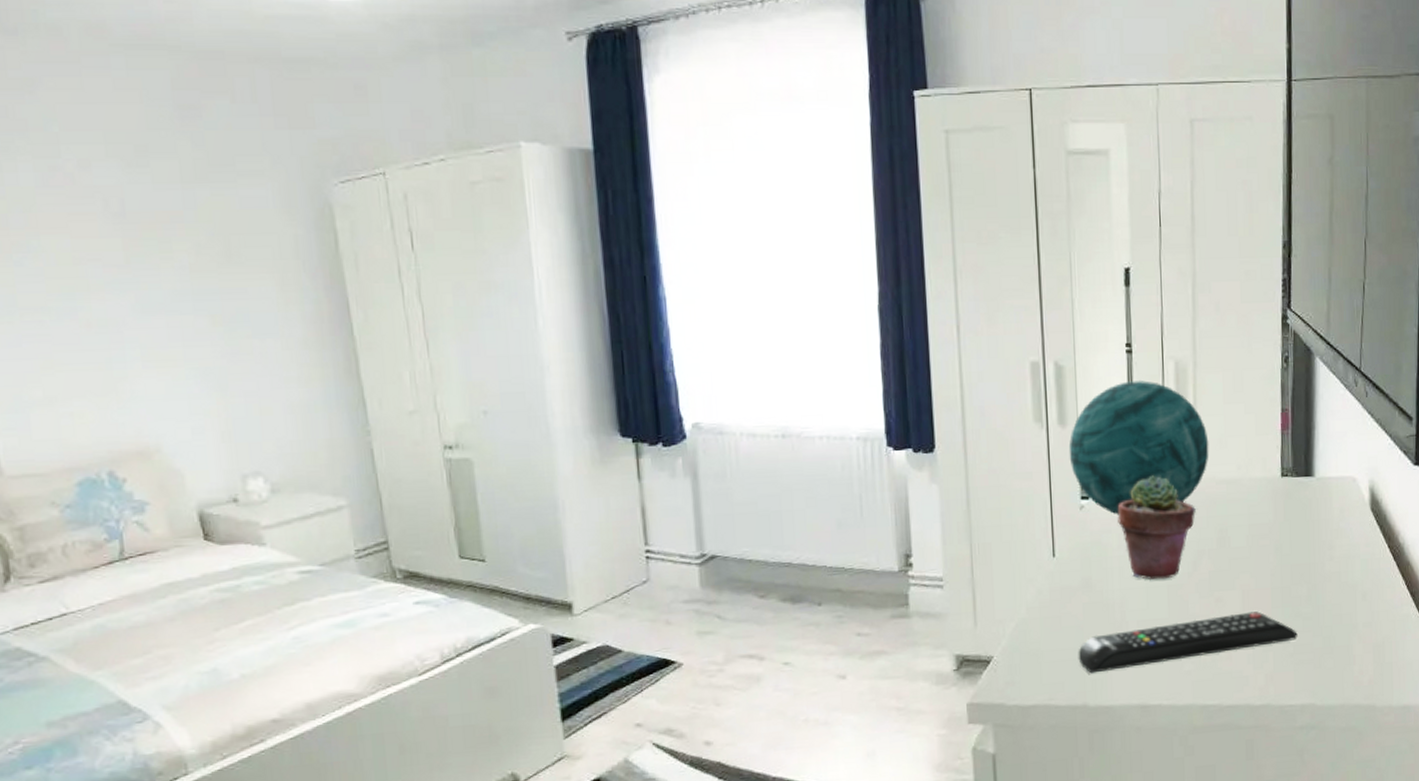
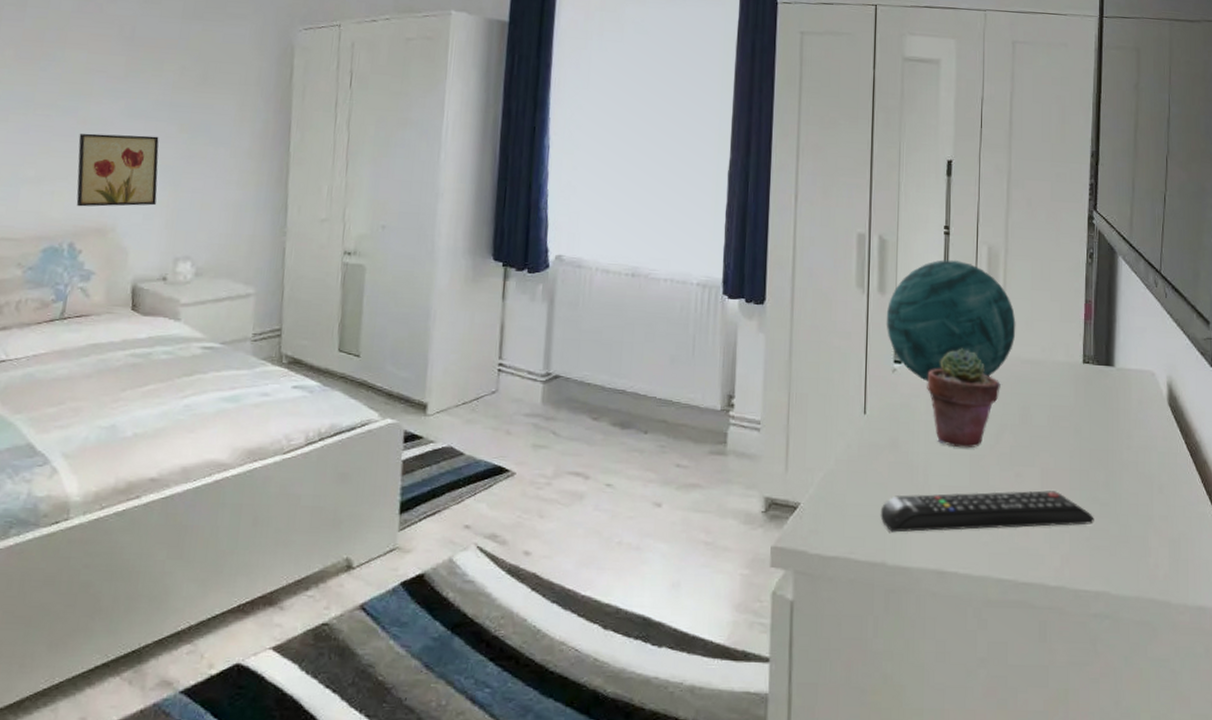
wall art: none [86,333,203,428] -> present [76,133,159,207]

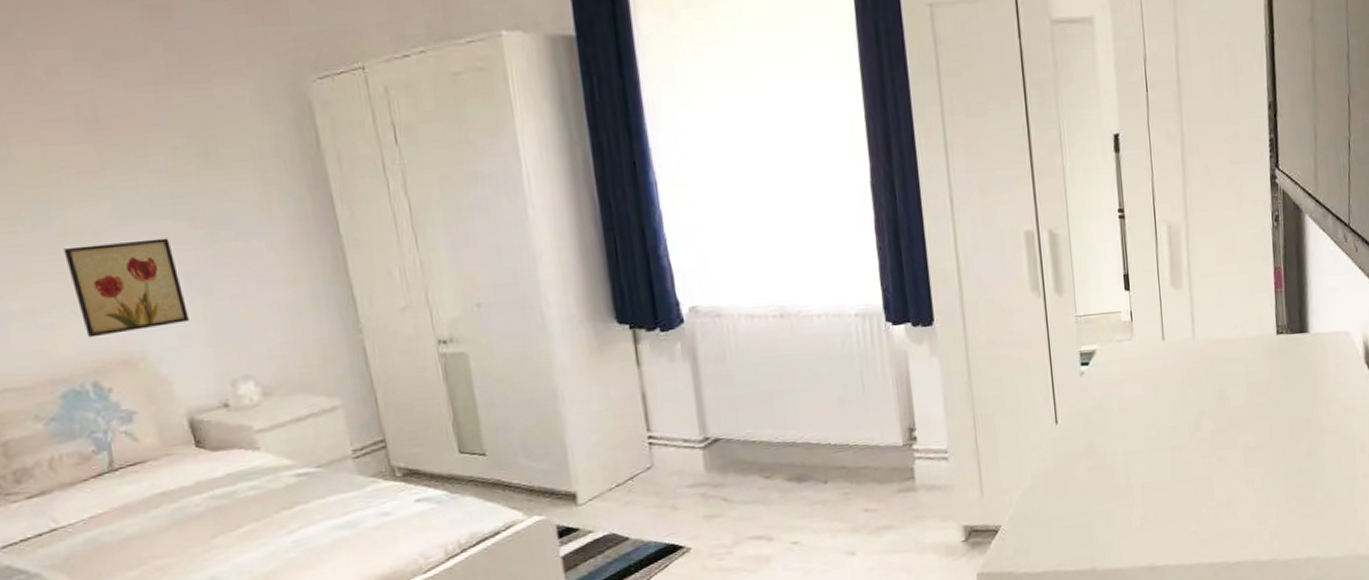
remote control: present [880,490,1094,533] -> none [1084,468,1300,538]
decorative orb: present [886,260,1016,382] -> none [1066,245,1205,380]
potted succulent: present [927,348,1001,449] -> none [1117,338,1195,442]

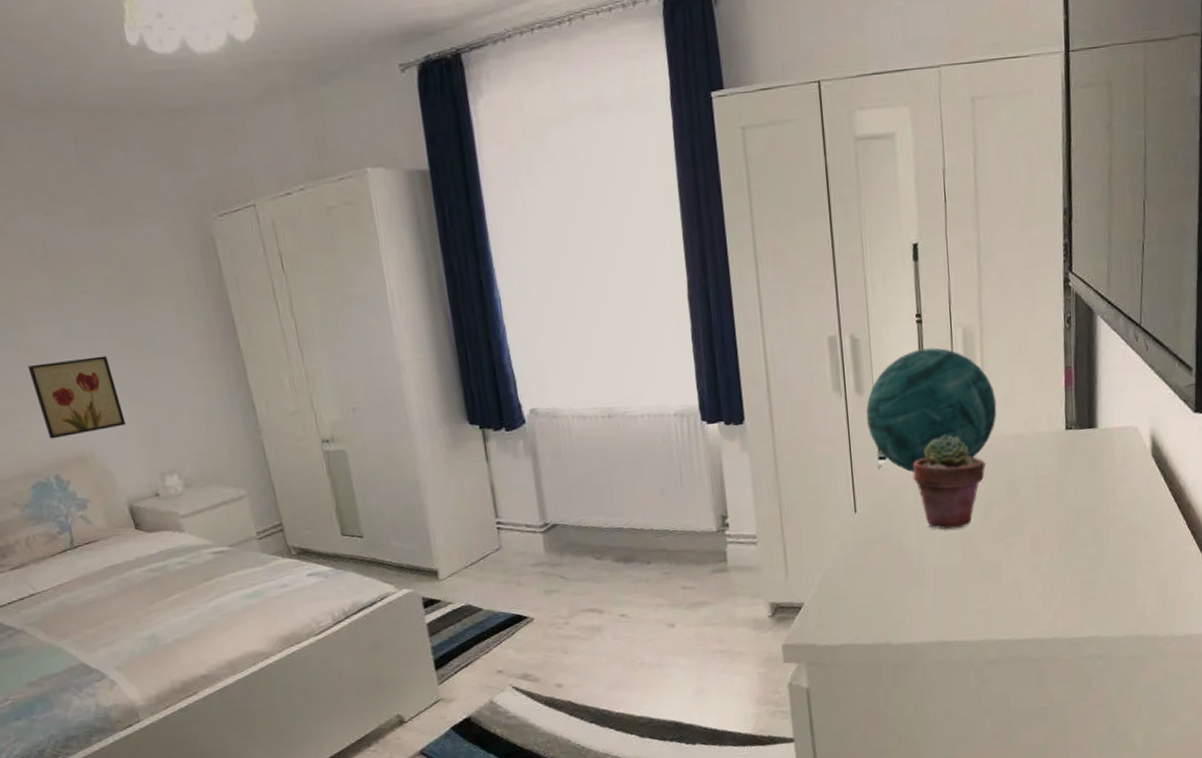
decorative orb: none [1066,245,1205,380] -> present [866,347,997,473]
potted succulent: none [1117,338,1195,442] -> present [912,434,986,529]

